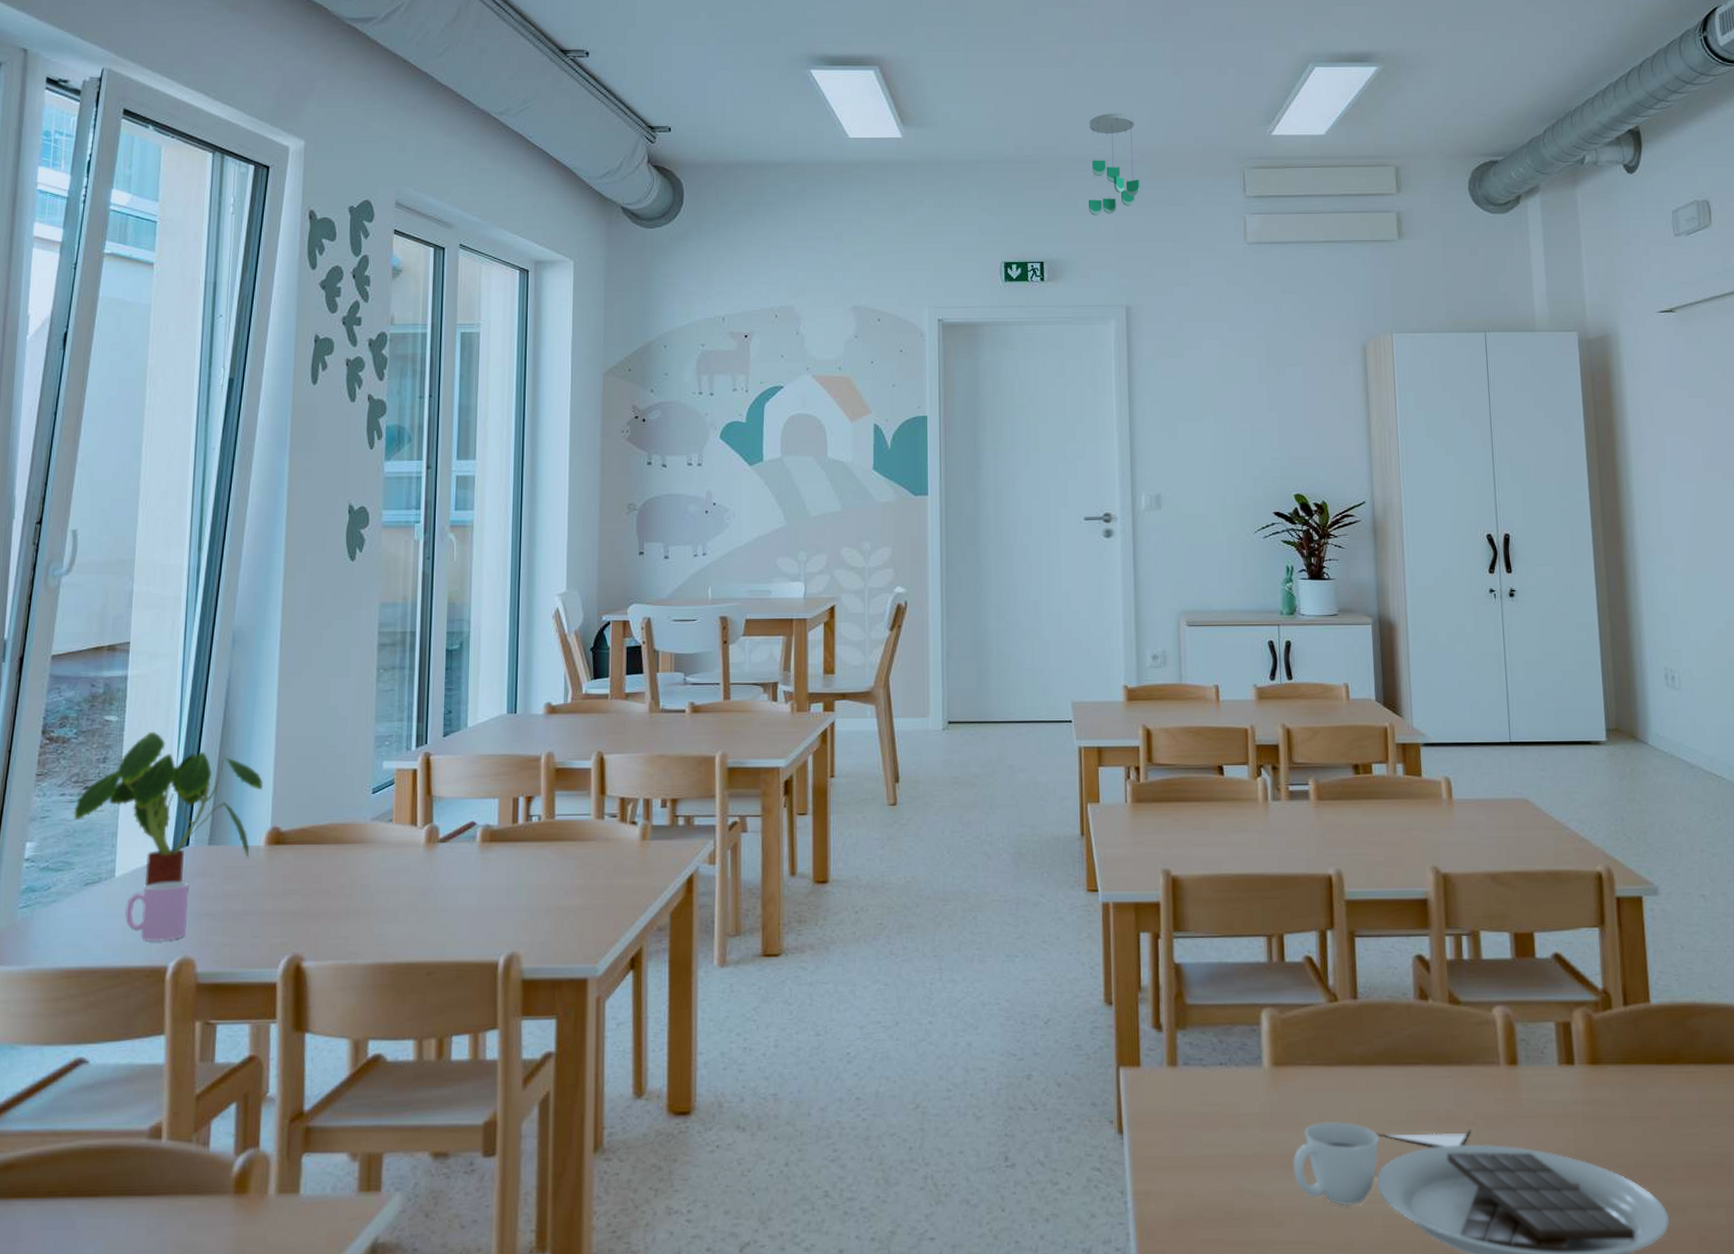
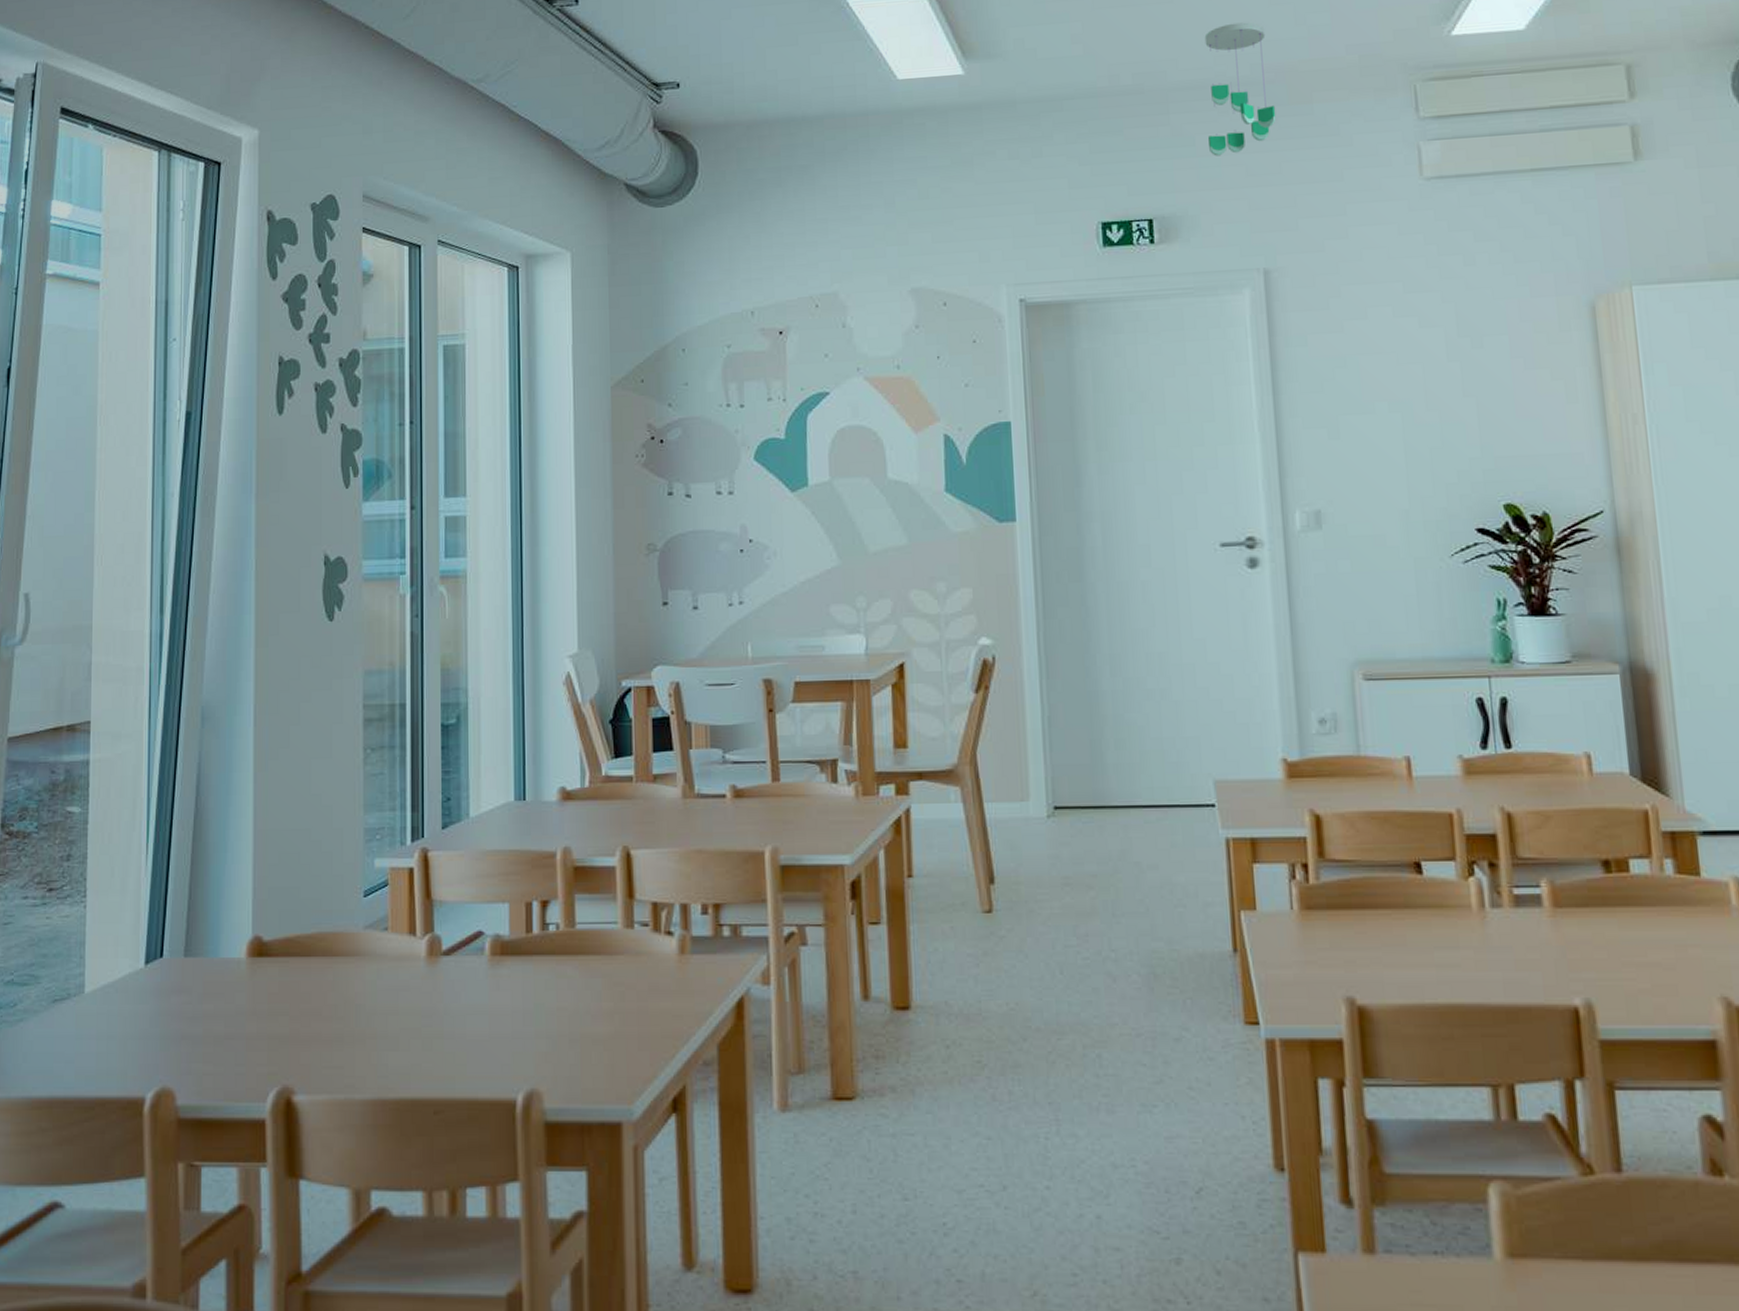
plant: present [74,732,263,887] -> none [38,825,241,1005]
cup: present [125,881,190,941] -> none [97,999,165,1068]

